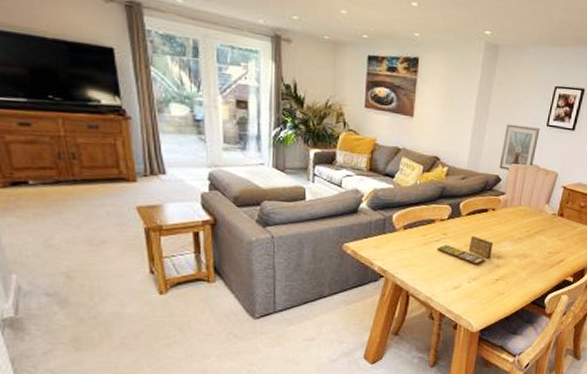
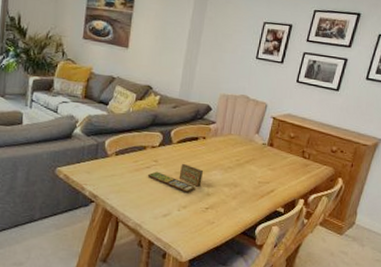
picture frame: present [499,124,540,172] -> none [210,56,250,101]

